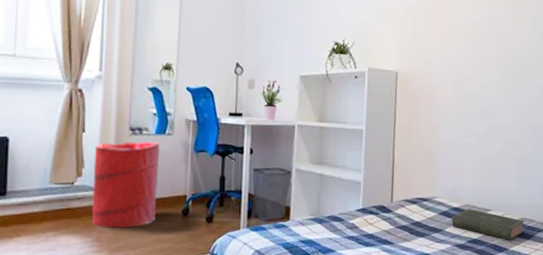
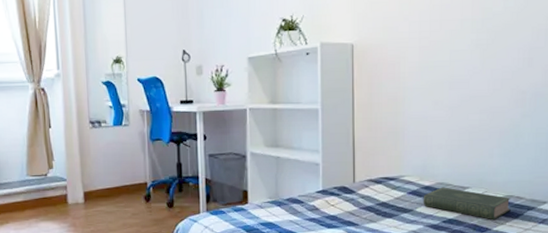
laundry hamper: present [91,141,160,228] -> none [61,133,121,214]

